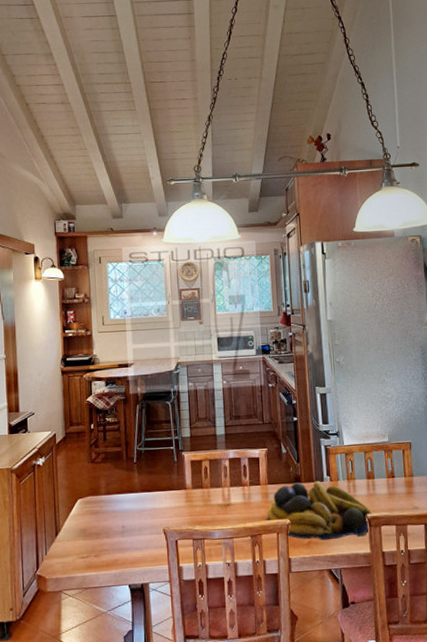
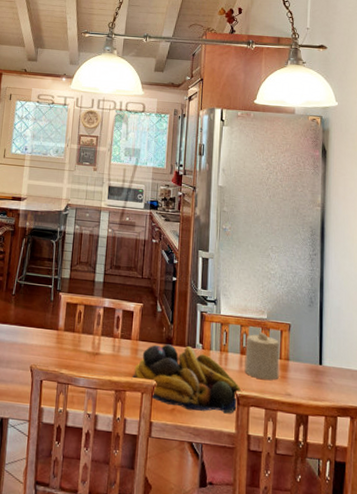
candle: none [371,454,405,499] -> present [244,331,279,380]

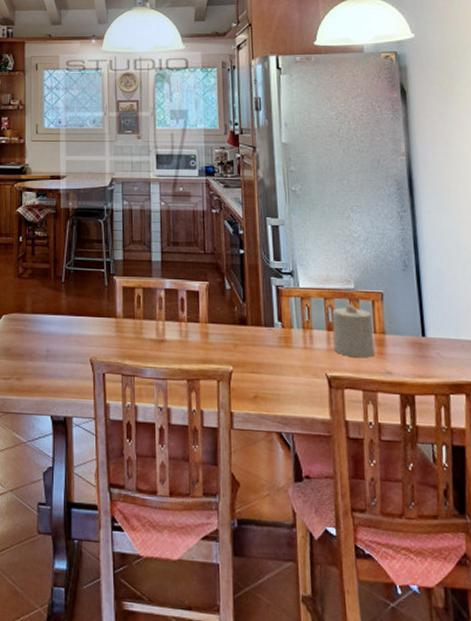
fruit bowl: present [131,344,242,414] -> none [204,325,334,398]

